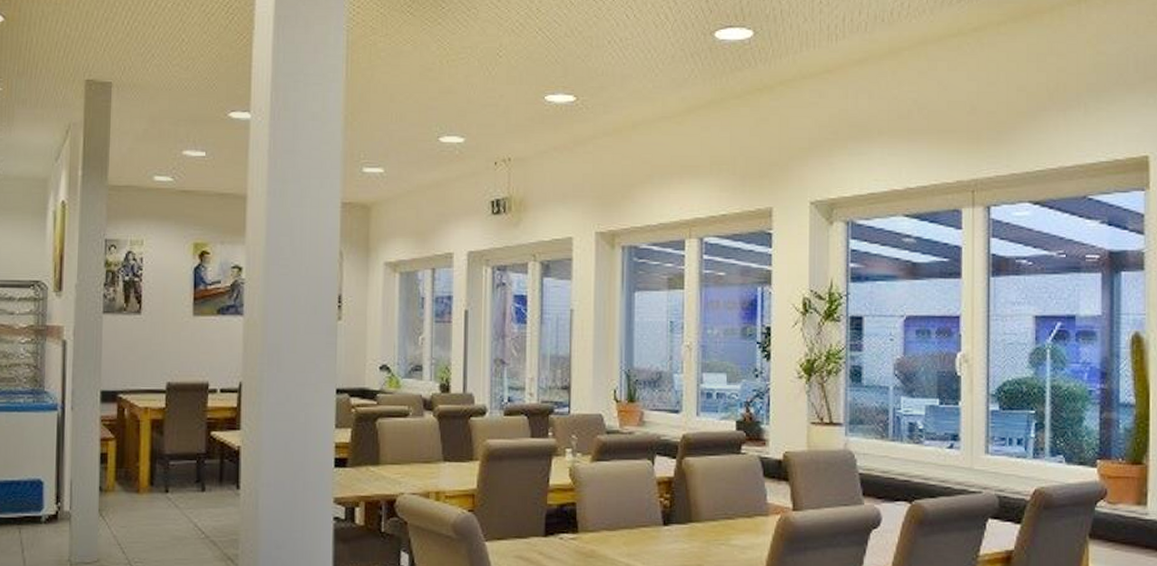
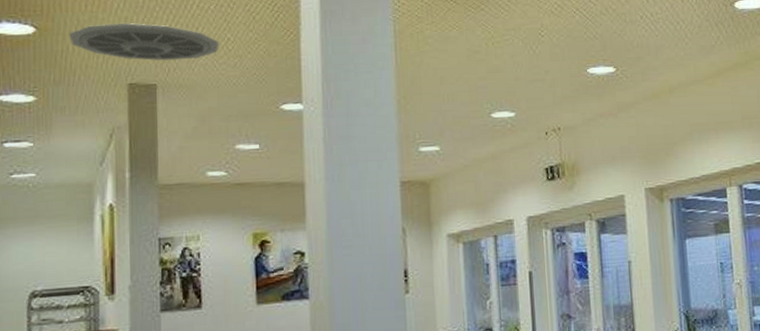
ceiling vent: none [33,17,174,59] -> present [68,23,219,61]

